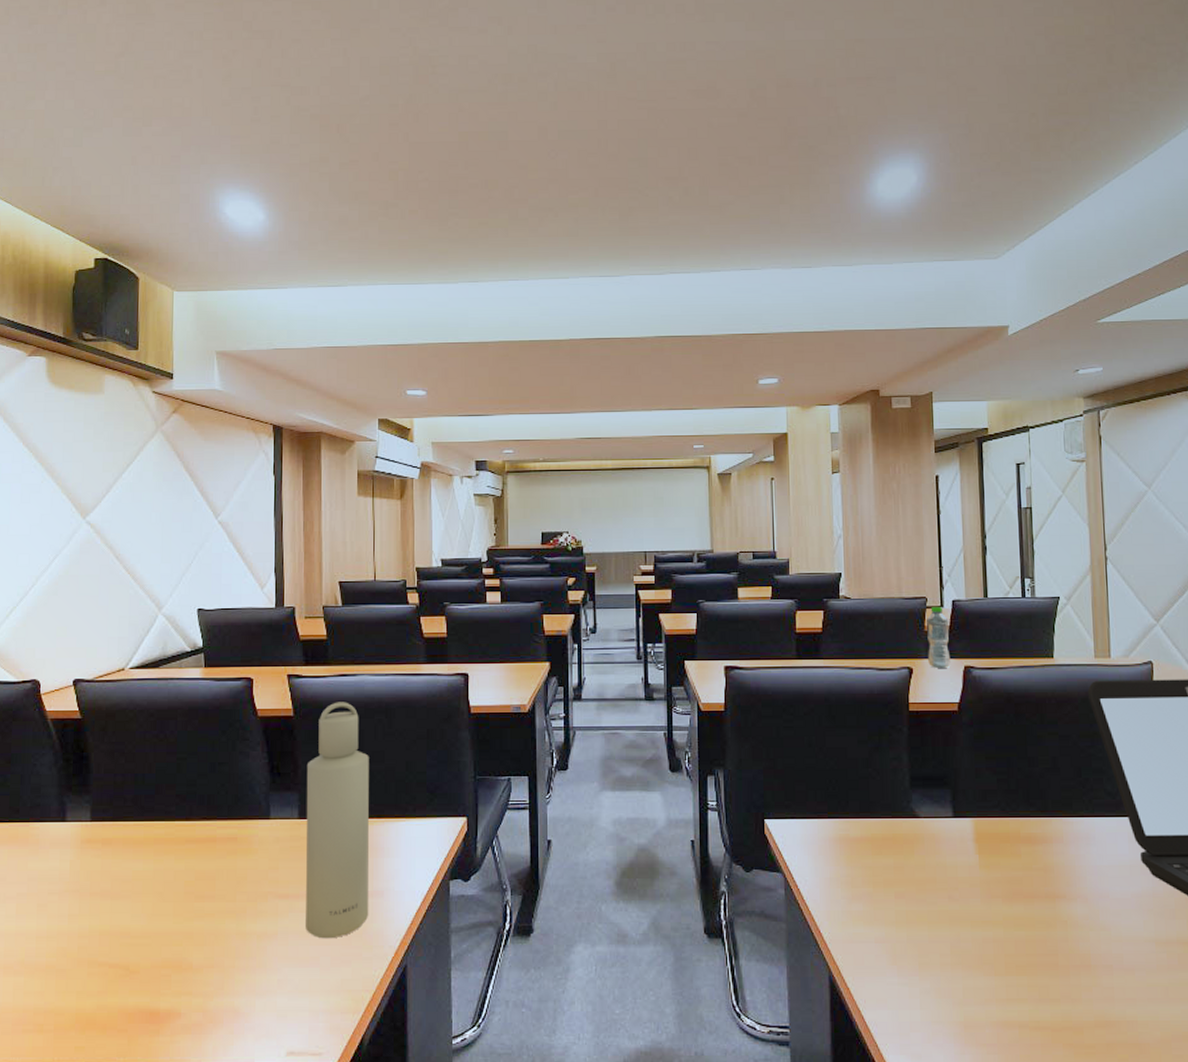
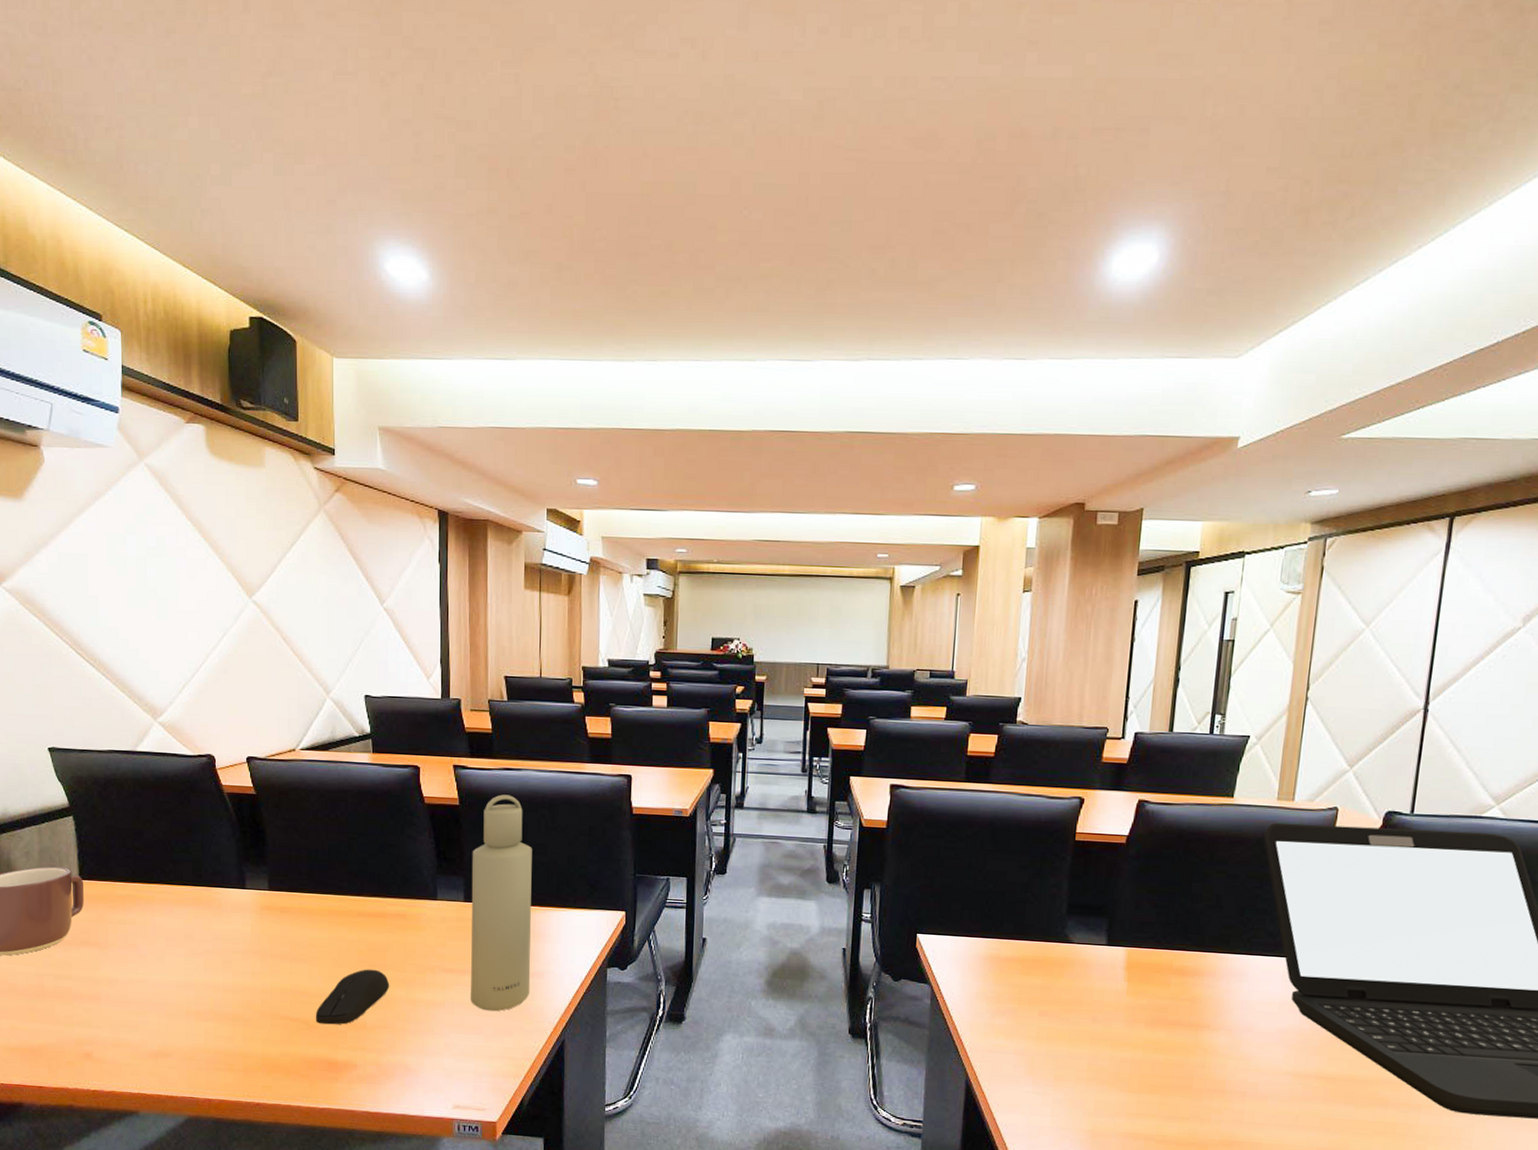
computer mouse: none [136,901,219,968] -> present [315,969,390,1025]
water bottle: present [925,606,951,668] -> none [1100,737,1129,800]

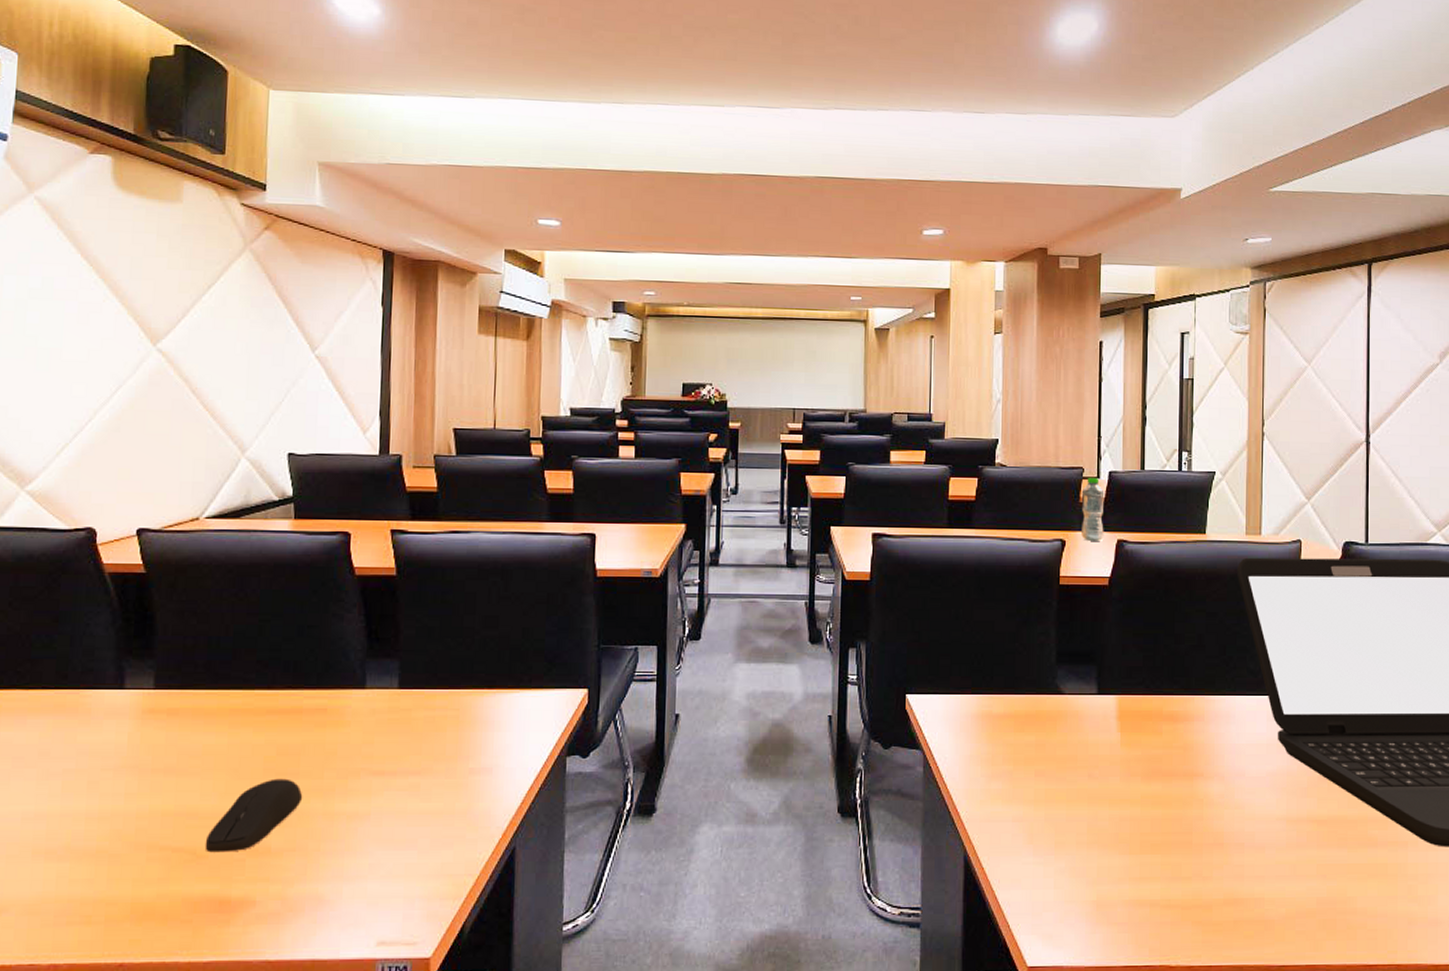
bottle: present [471,794,532,1011] -> none [403,561,481,819]
water bottle: none [1100,737,1129,800] -> present [1080,477,1105,541]

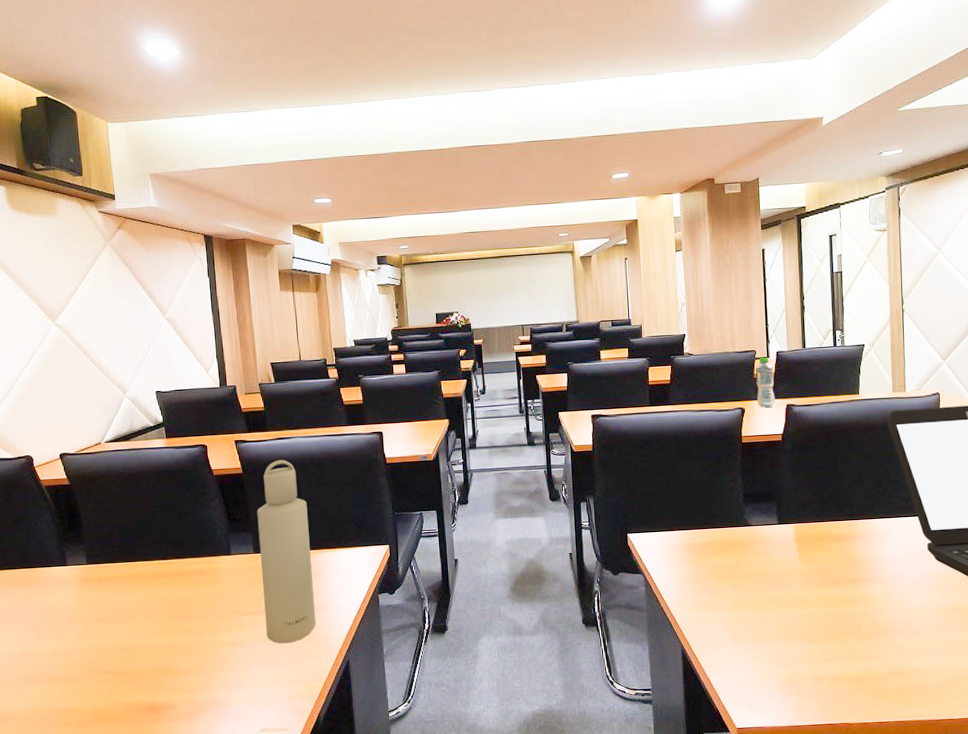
computer mouse: present [205,778,303,853] -> none [135,620,197,674]
bottle: none [403,561,481,819] -> present [257,460,317,644]

